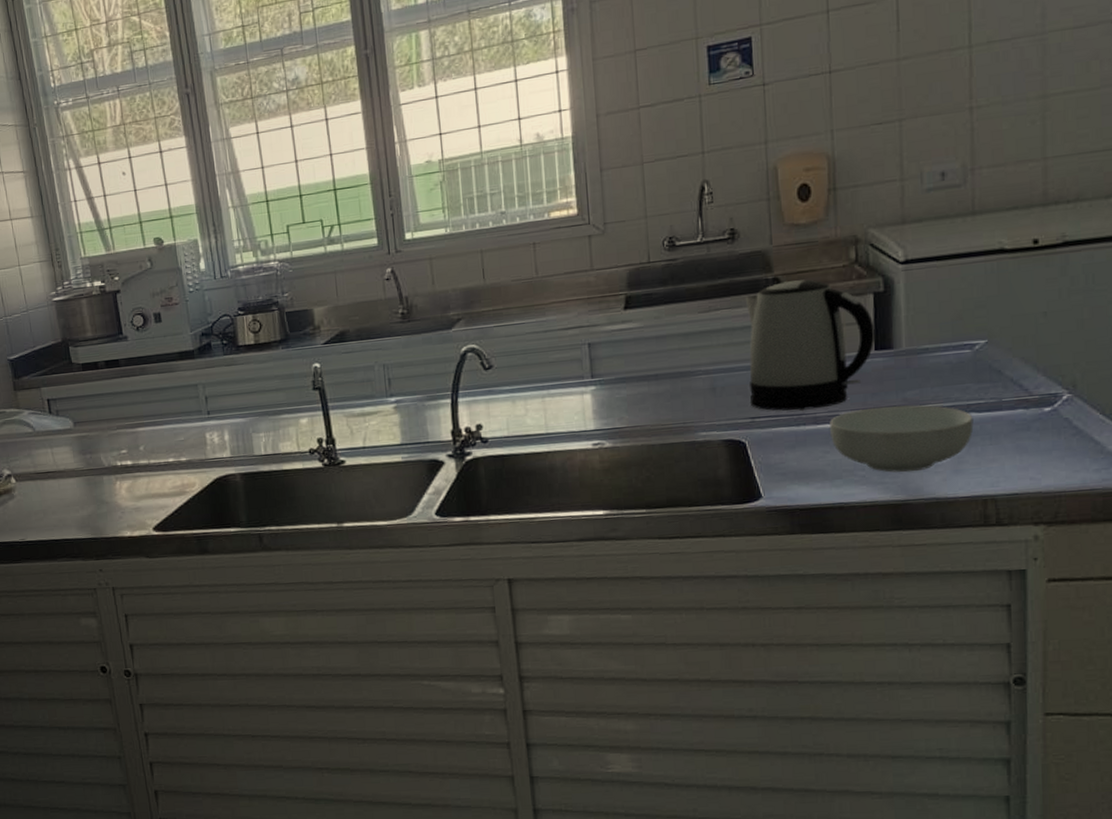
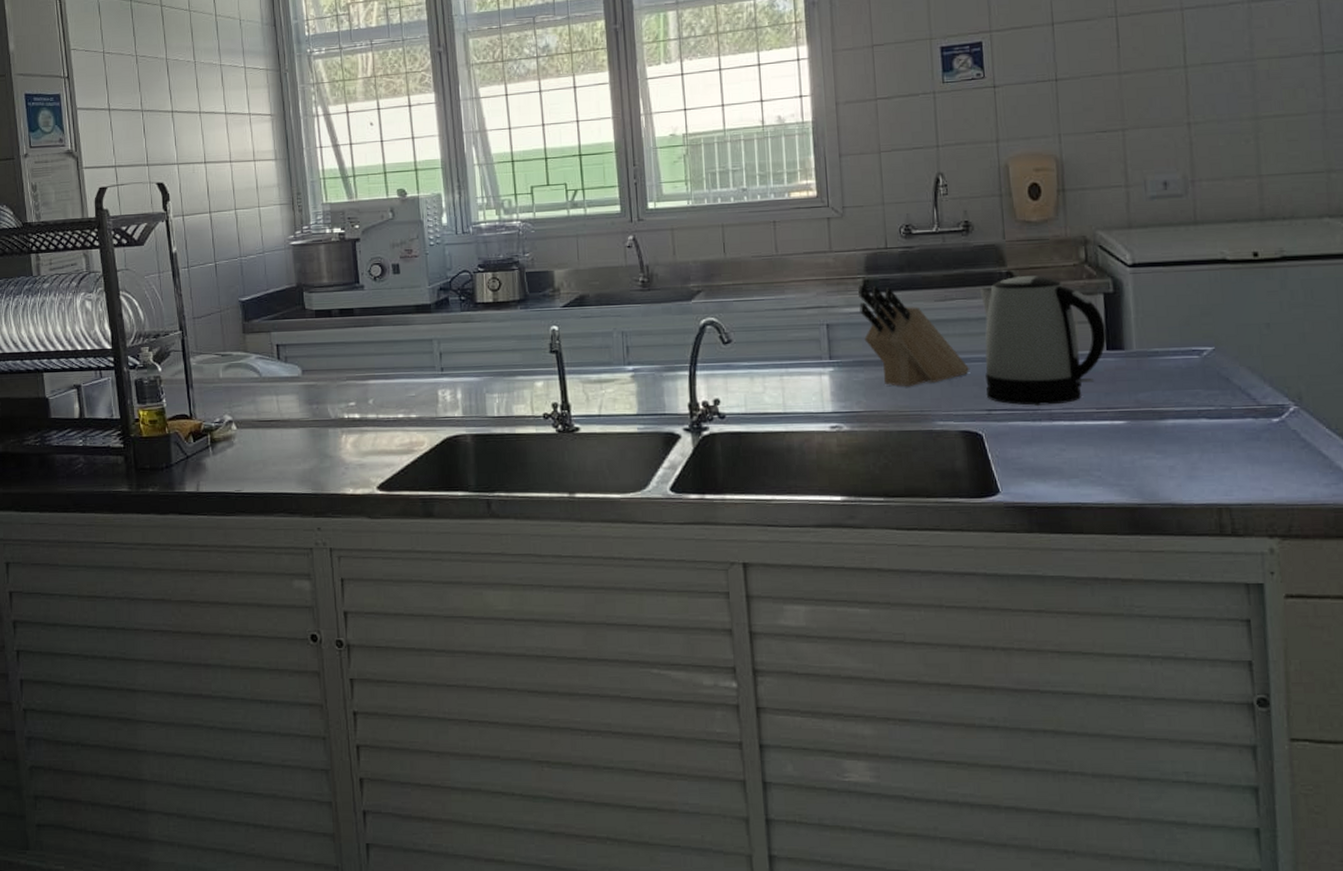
knife block: none [620,301,734,401] -> present [858,285,970,387]
cereal bowl: present [830,405,974,473] -> none [1065,406,1205,476]

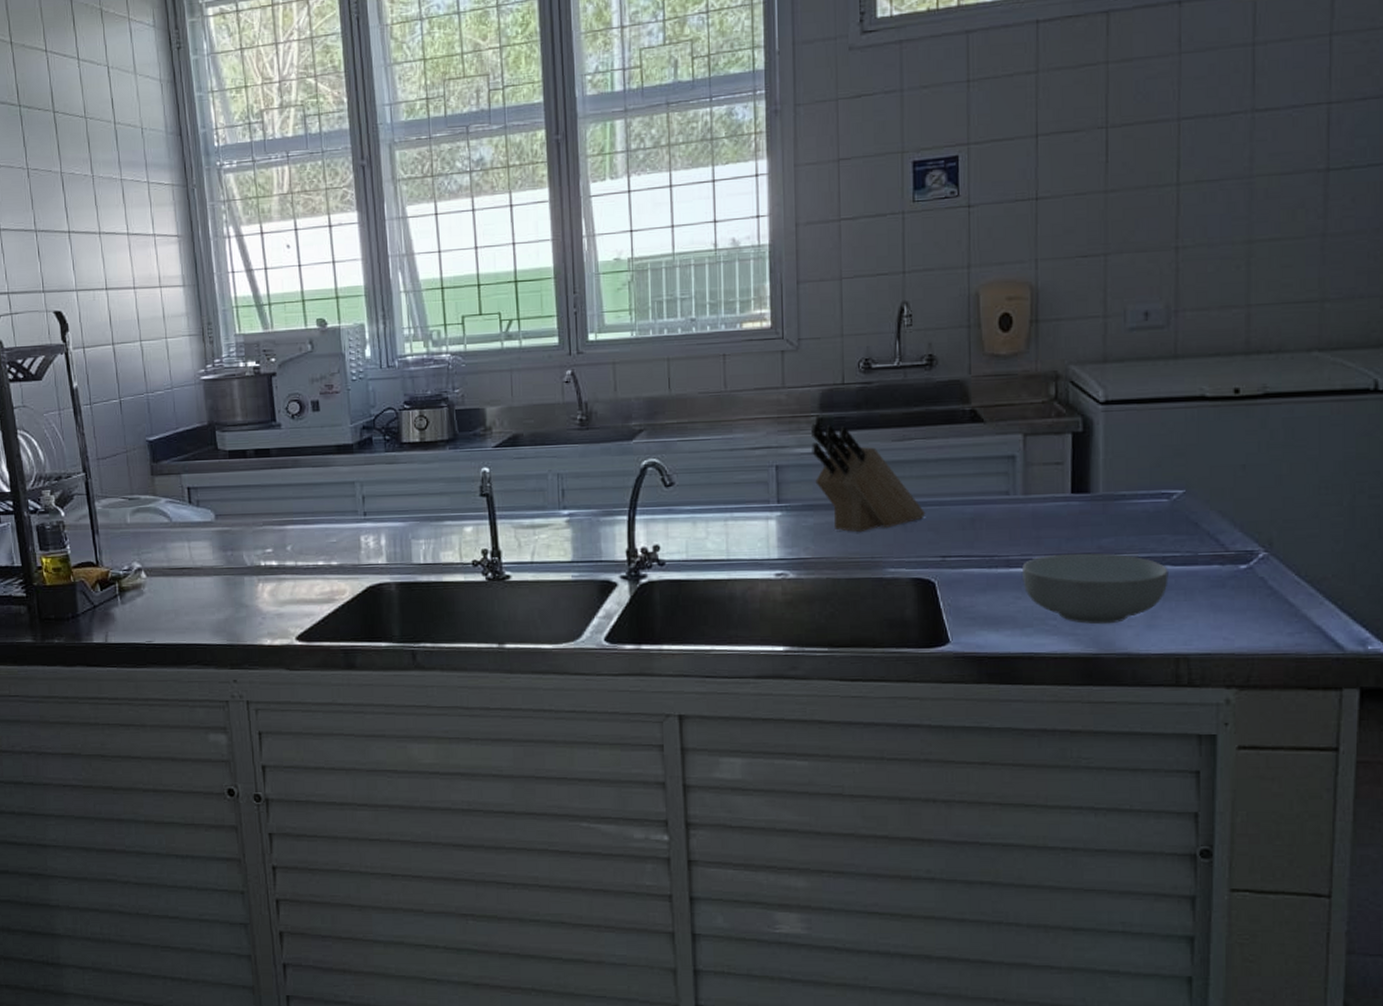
kettle: present [980,276,1107,406] -> none [942,414,1072,552]
cereal bowl: none [1065,406,1205,476] -> present [1022,553,1168,625]

